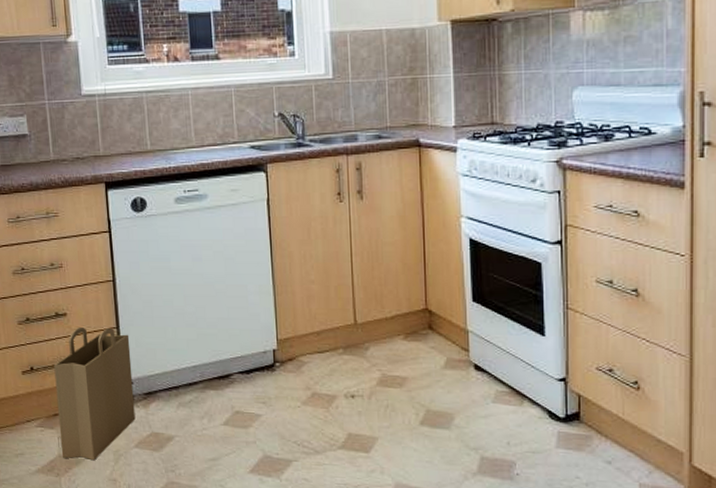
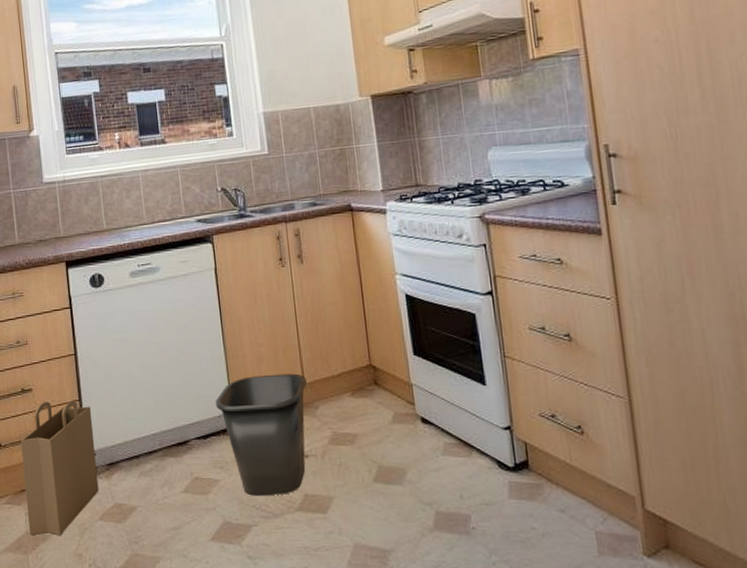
waste bin: none [261,312,358,433] -> present [215,373,307,496]

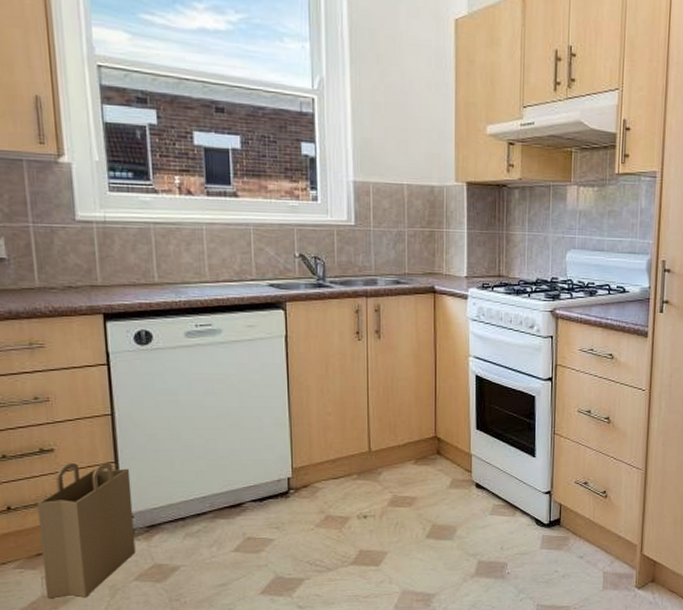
waste bin: present [215,373,307,496] -> none [276,442,372,553]

